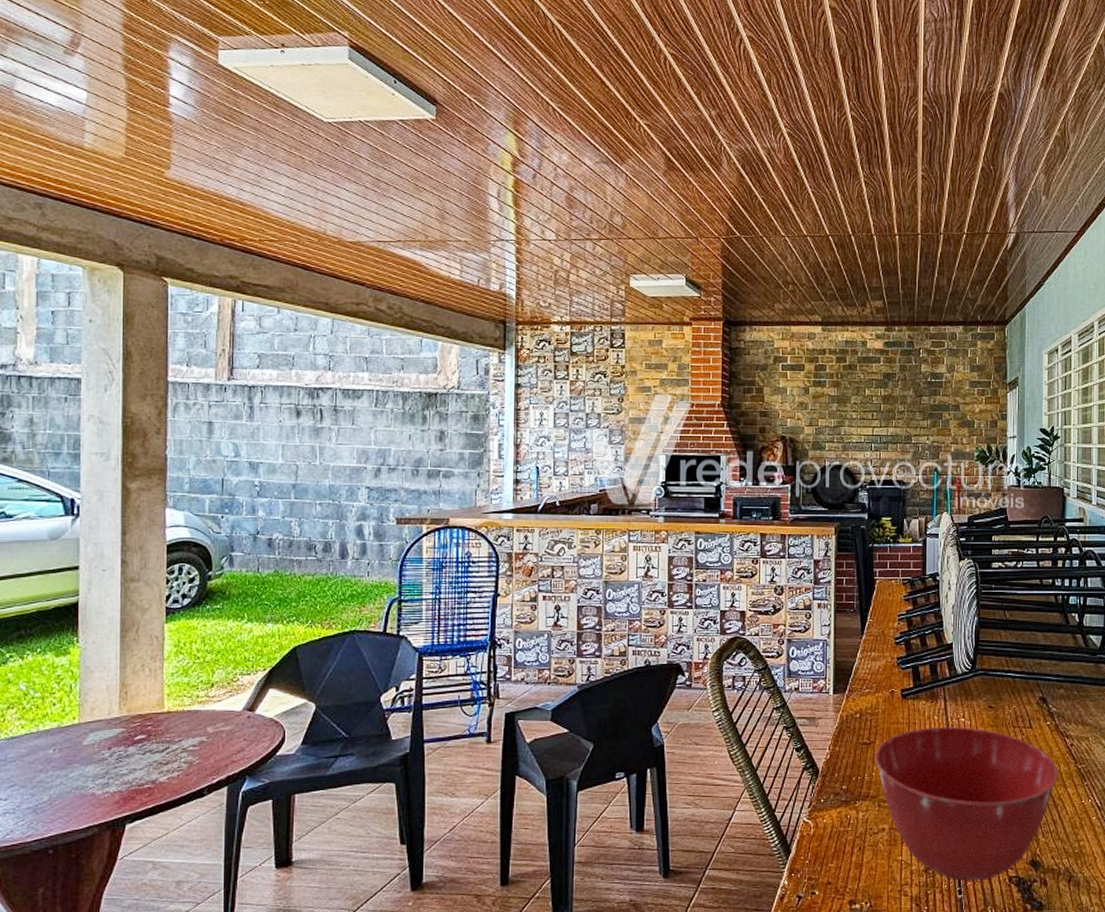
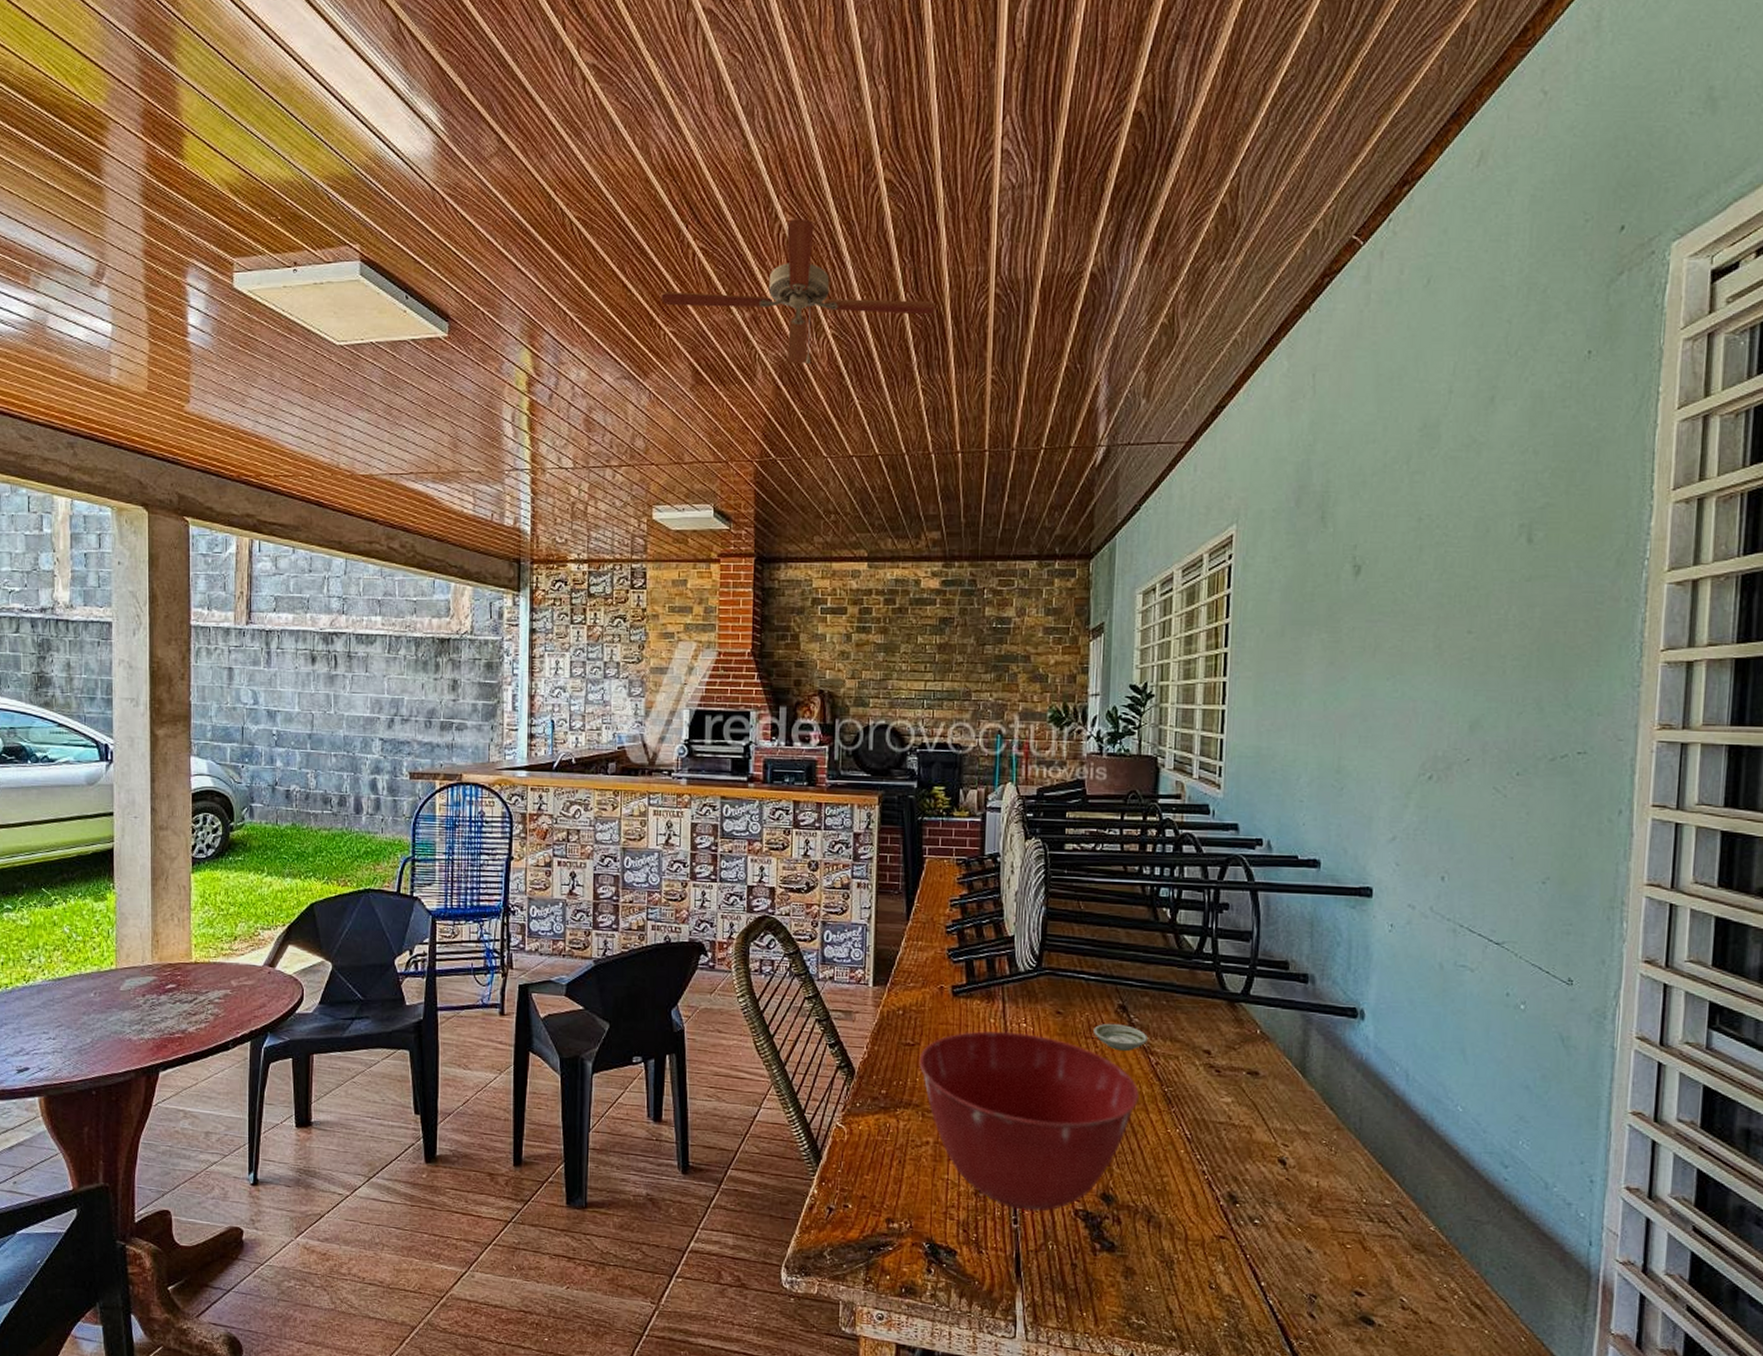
ceiling fan: none [636,34,875,158] -> present [661,218,937,365]
saucer: none [1020,713,1063,737] -> present [1093,1023,1148,1052]

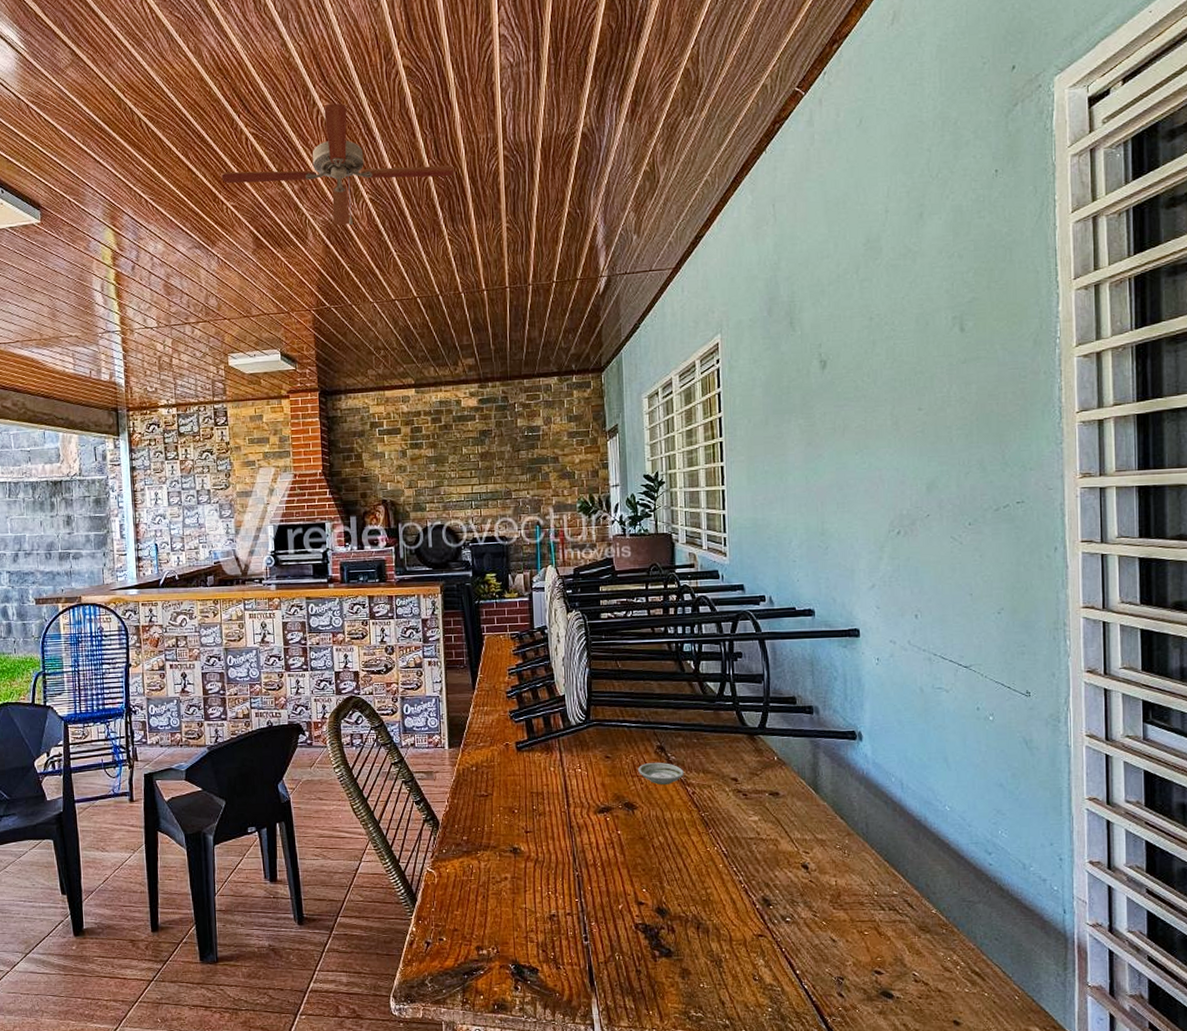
mixing bowl: present [919,1030,1139,1212] -> none [493,777,681,929]

